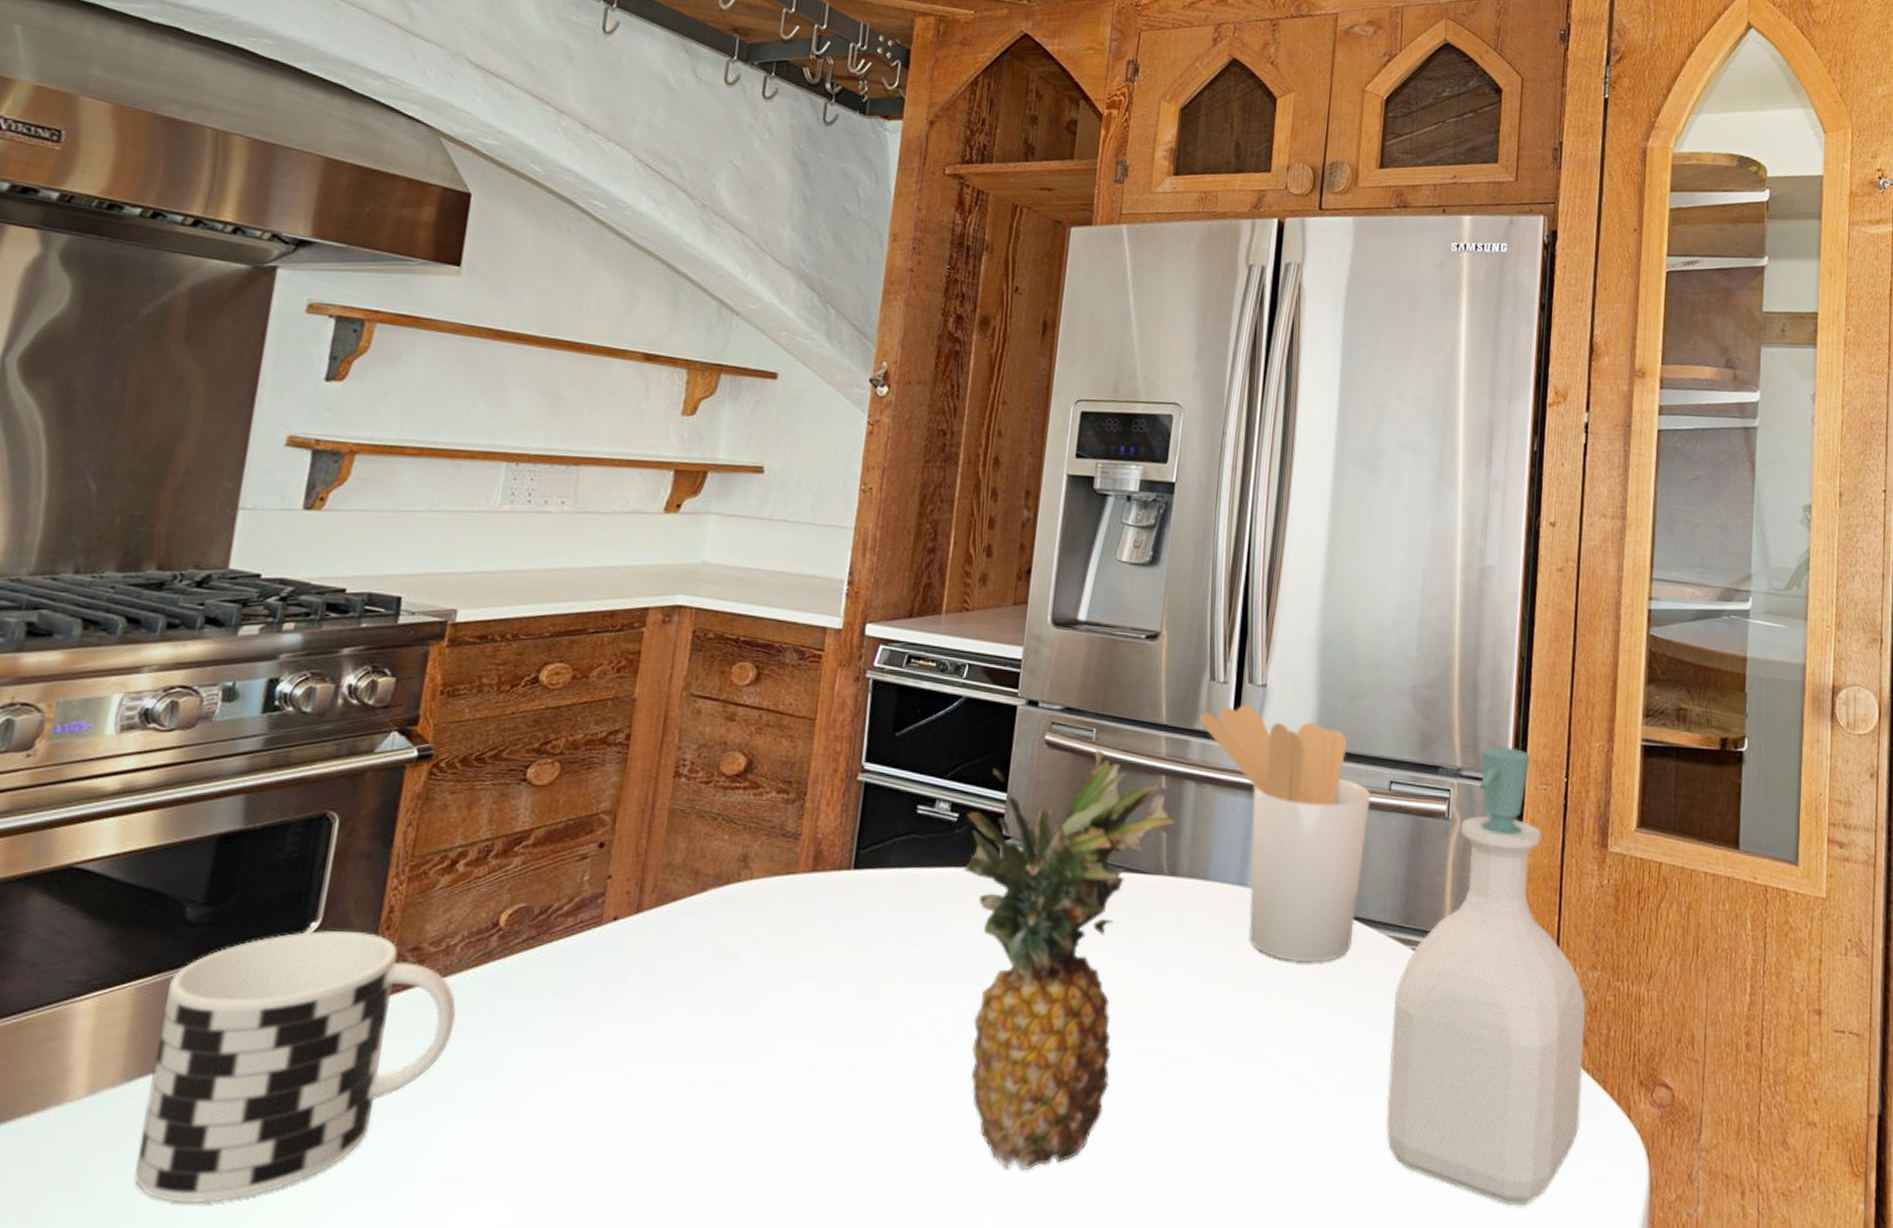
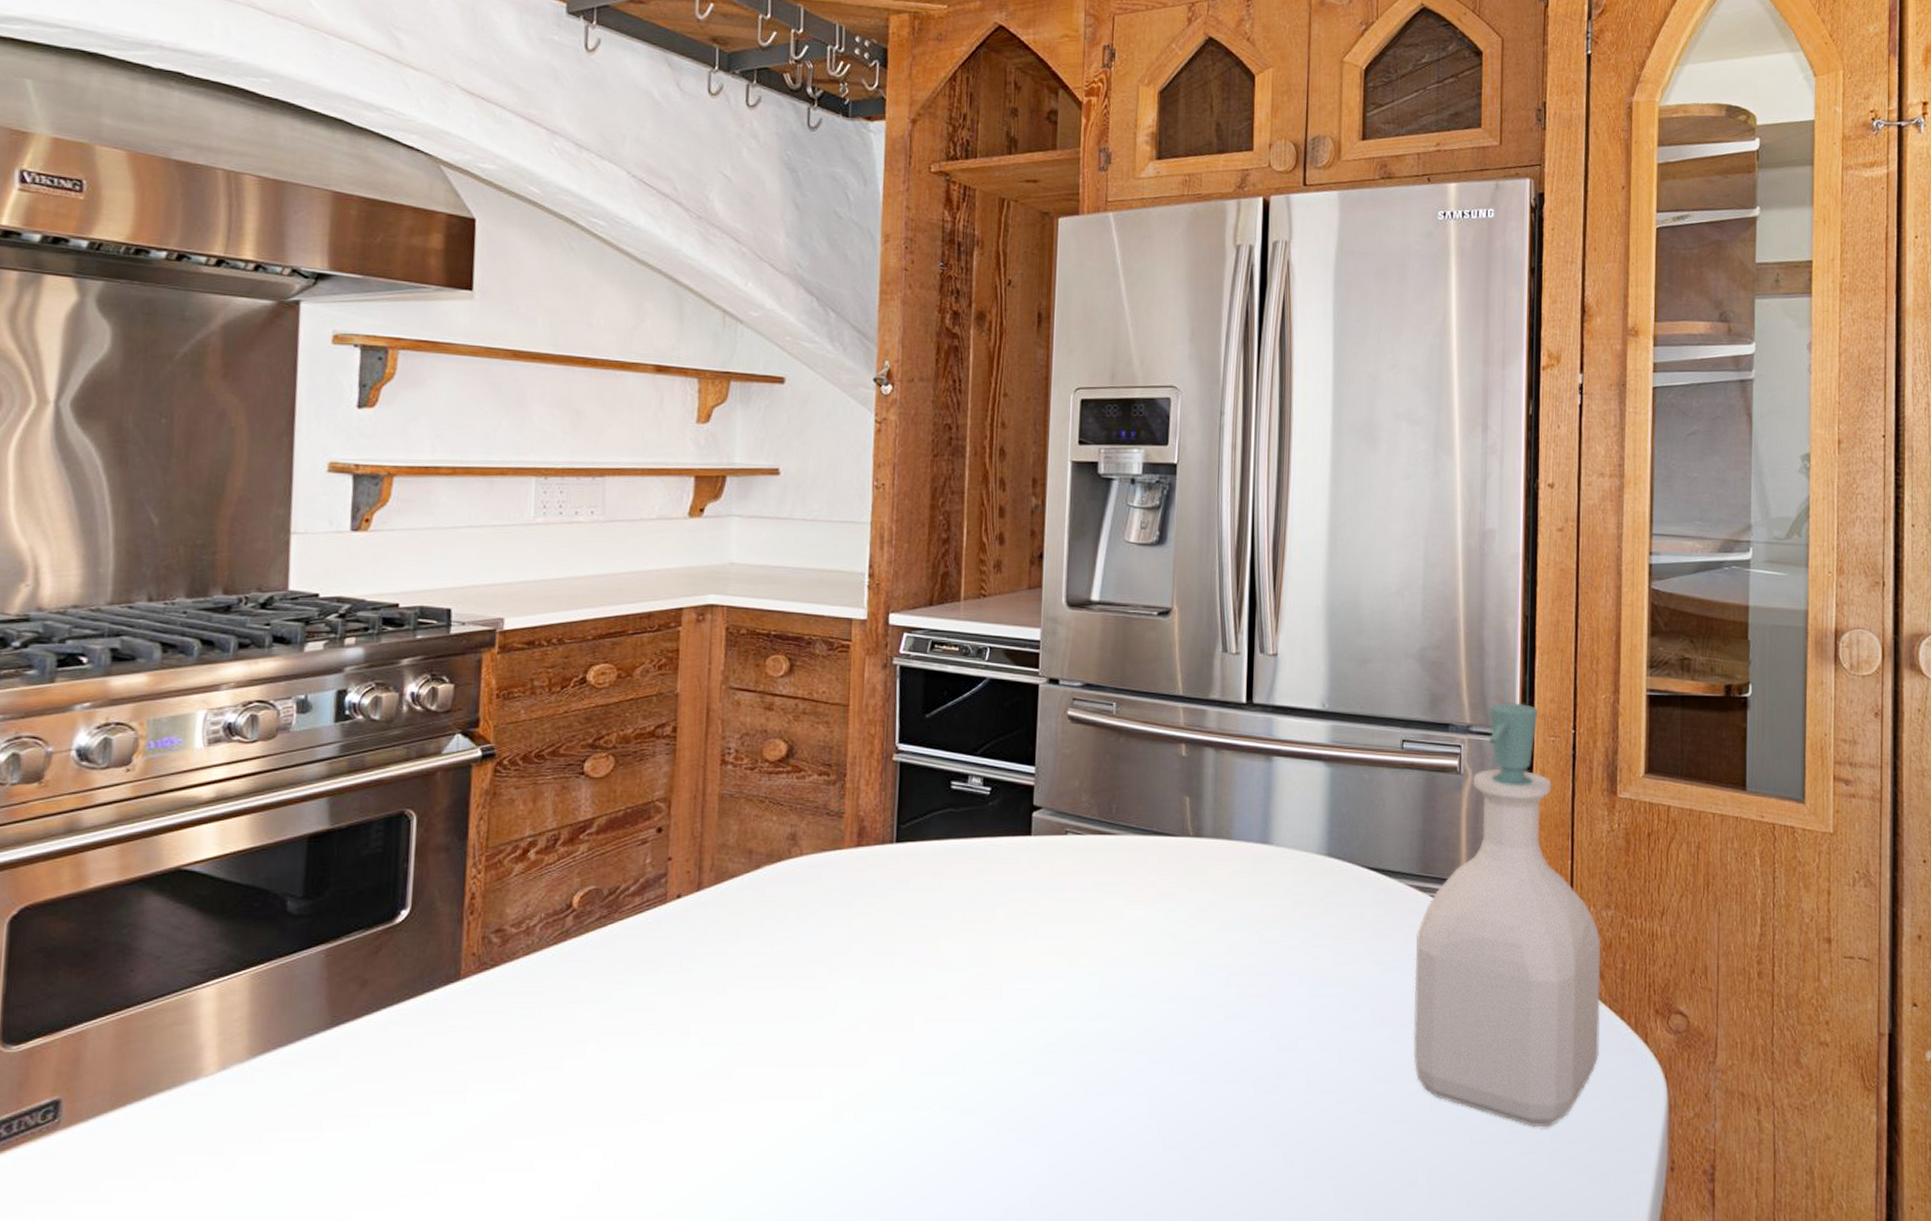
cup: present [134,931,456,1204] -> none [270,918,542,1163]
fruit: present [961,749,1175,1170] -> none [997,721,1197,1109]
utensil holder: present [1200,704,1371,963] -> none [1215,674,1384,912]

